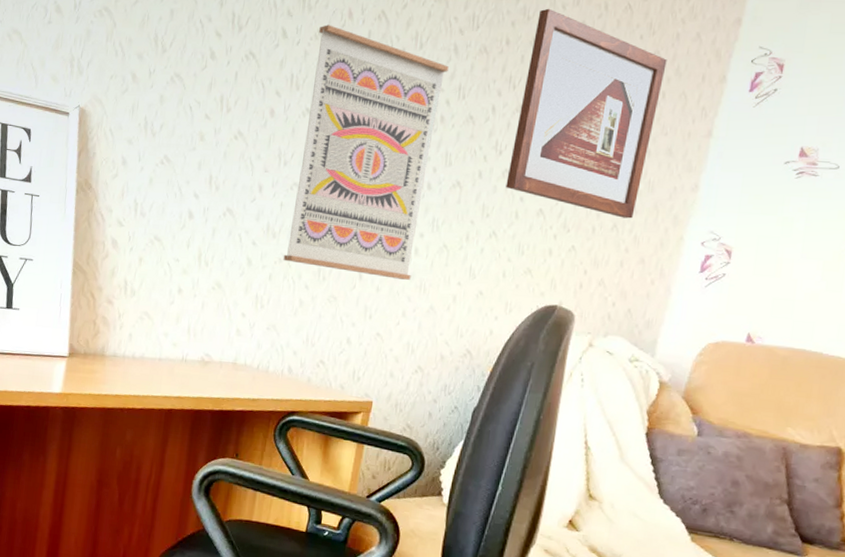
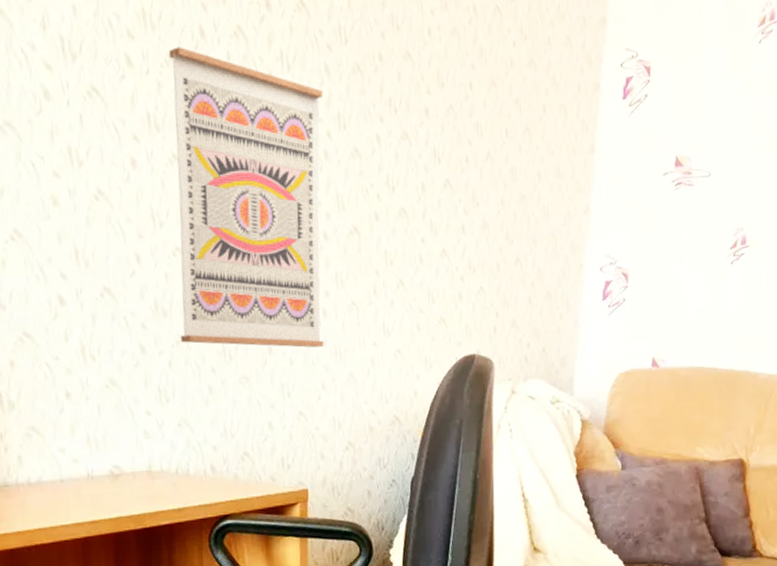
picture frame: present [506,8,667,219] -> none [404,14,543,251]

